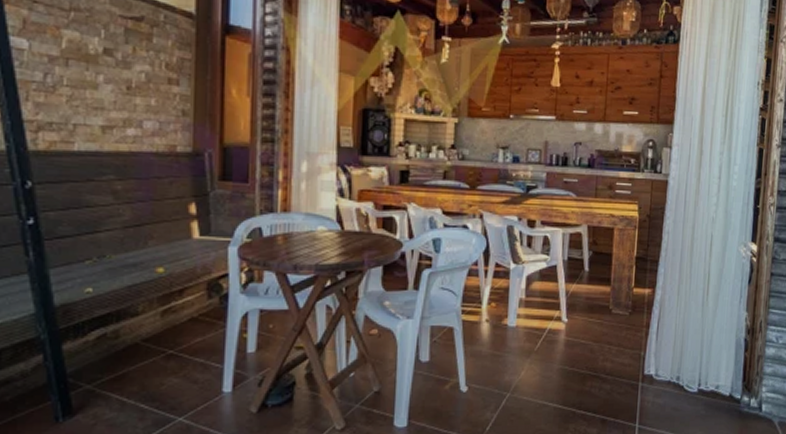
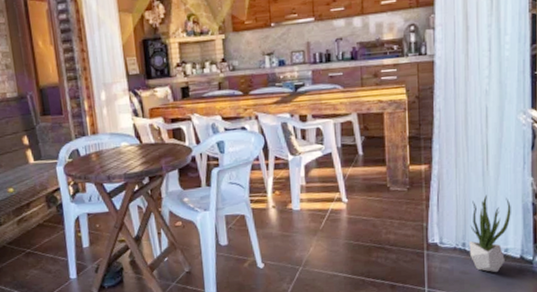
potted plant: none [682,326,726,411] -> present [469,194,511,273]

